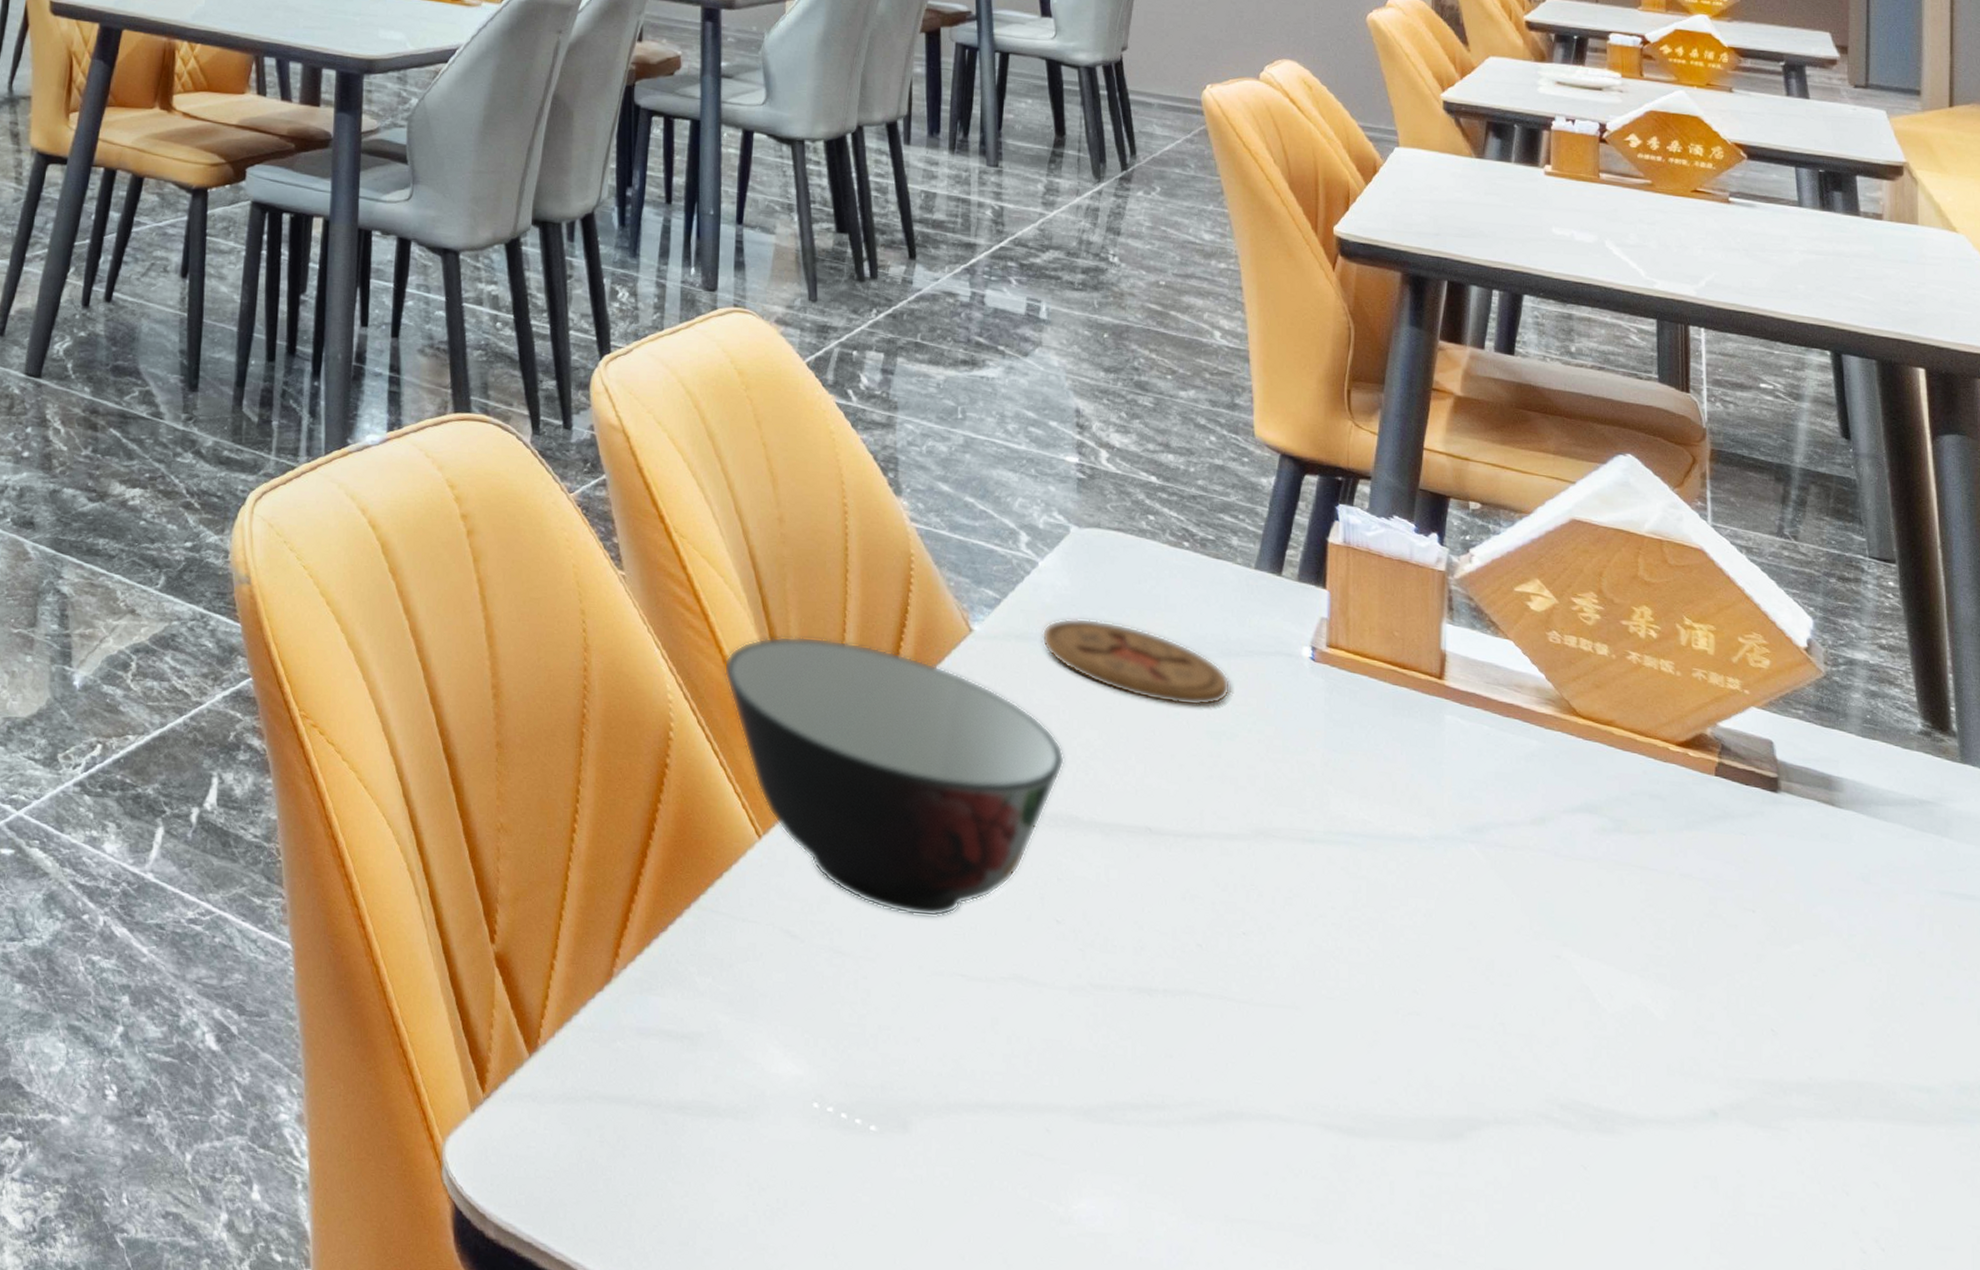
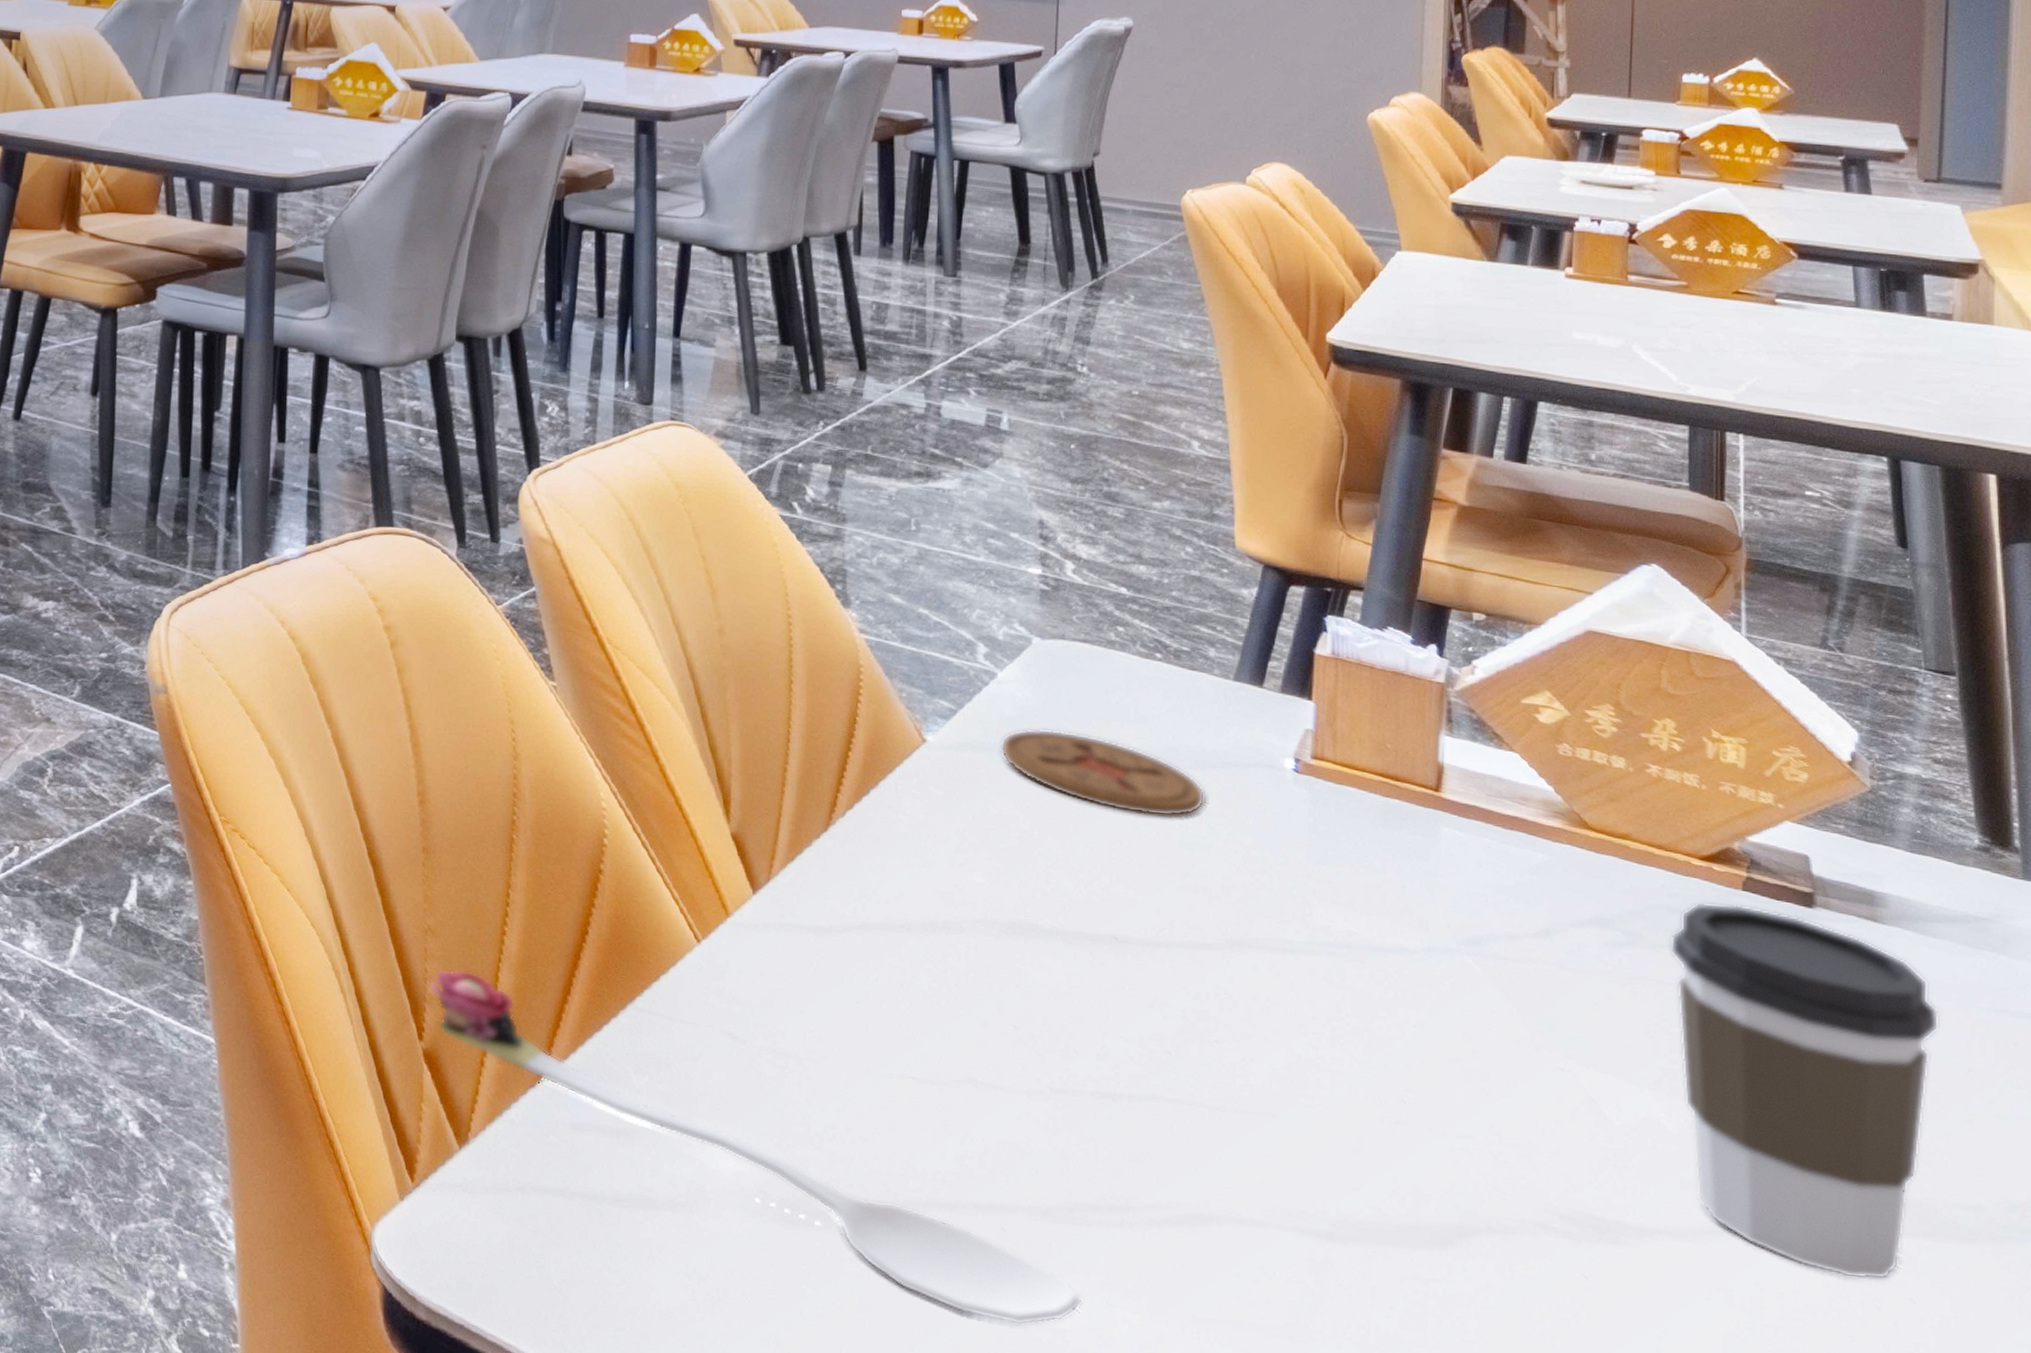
spoon: none [500,868,1123,1231] -> present [428,969,1082,1326]
soup bowl: present [723,636,1065,917] -> none [660,745,1025,1021]
coffee cup: none [1652,788,1892,1165] -> present [1670,902,1939,1280]

